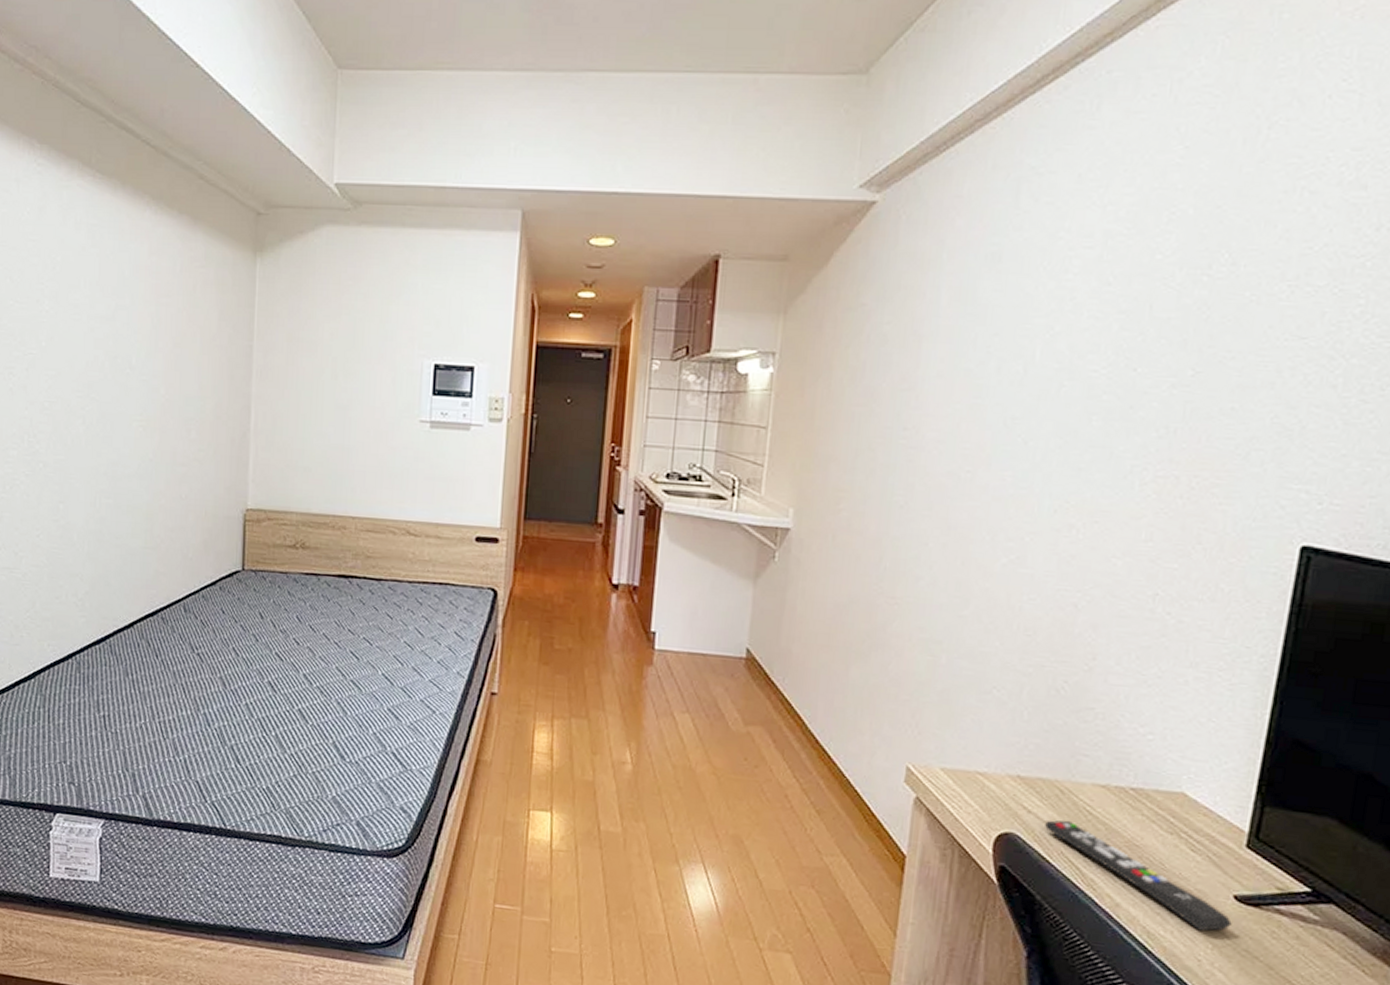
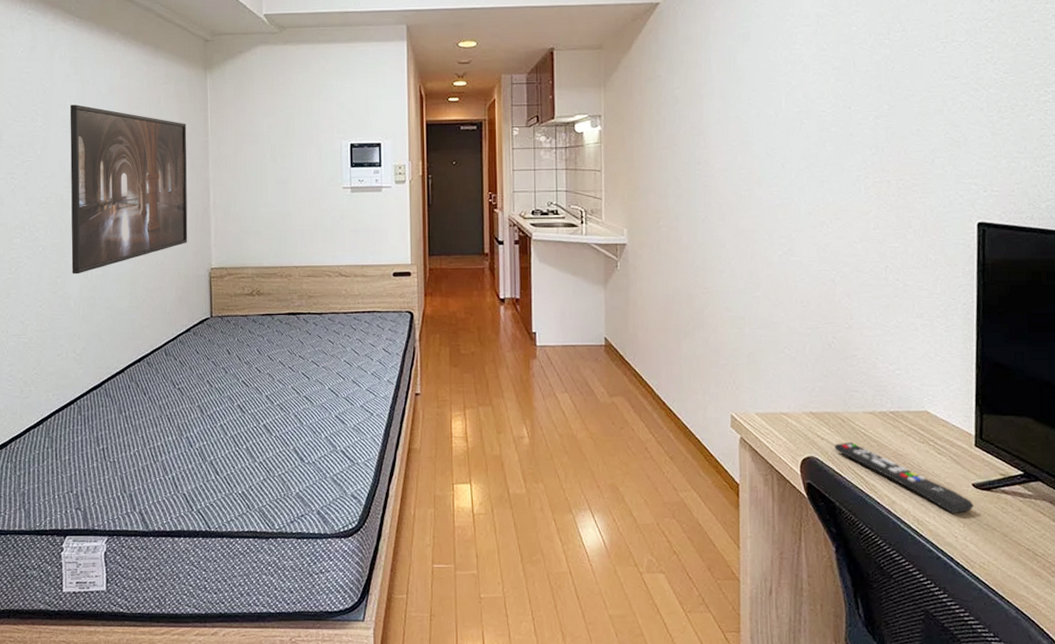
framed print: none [77,286,227,501] -> present [69,104,188,275]

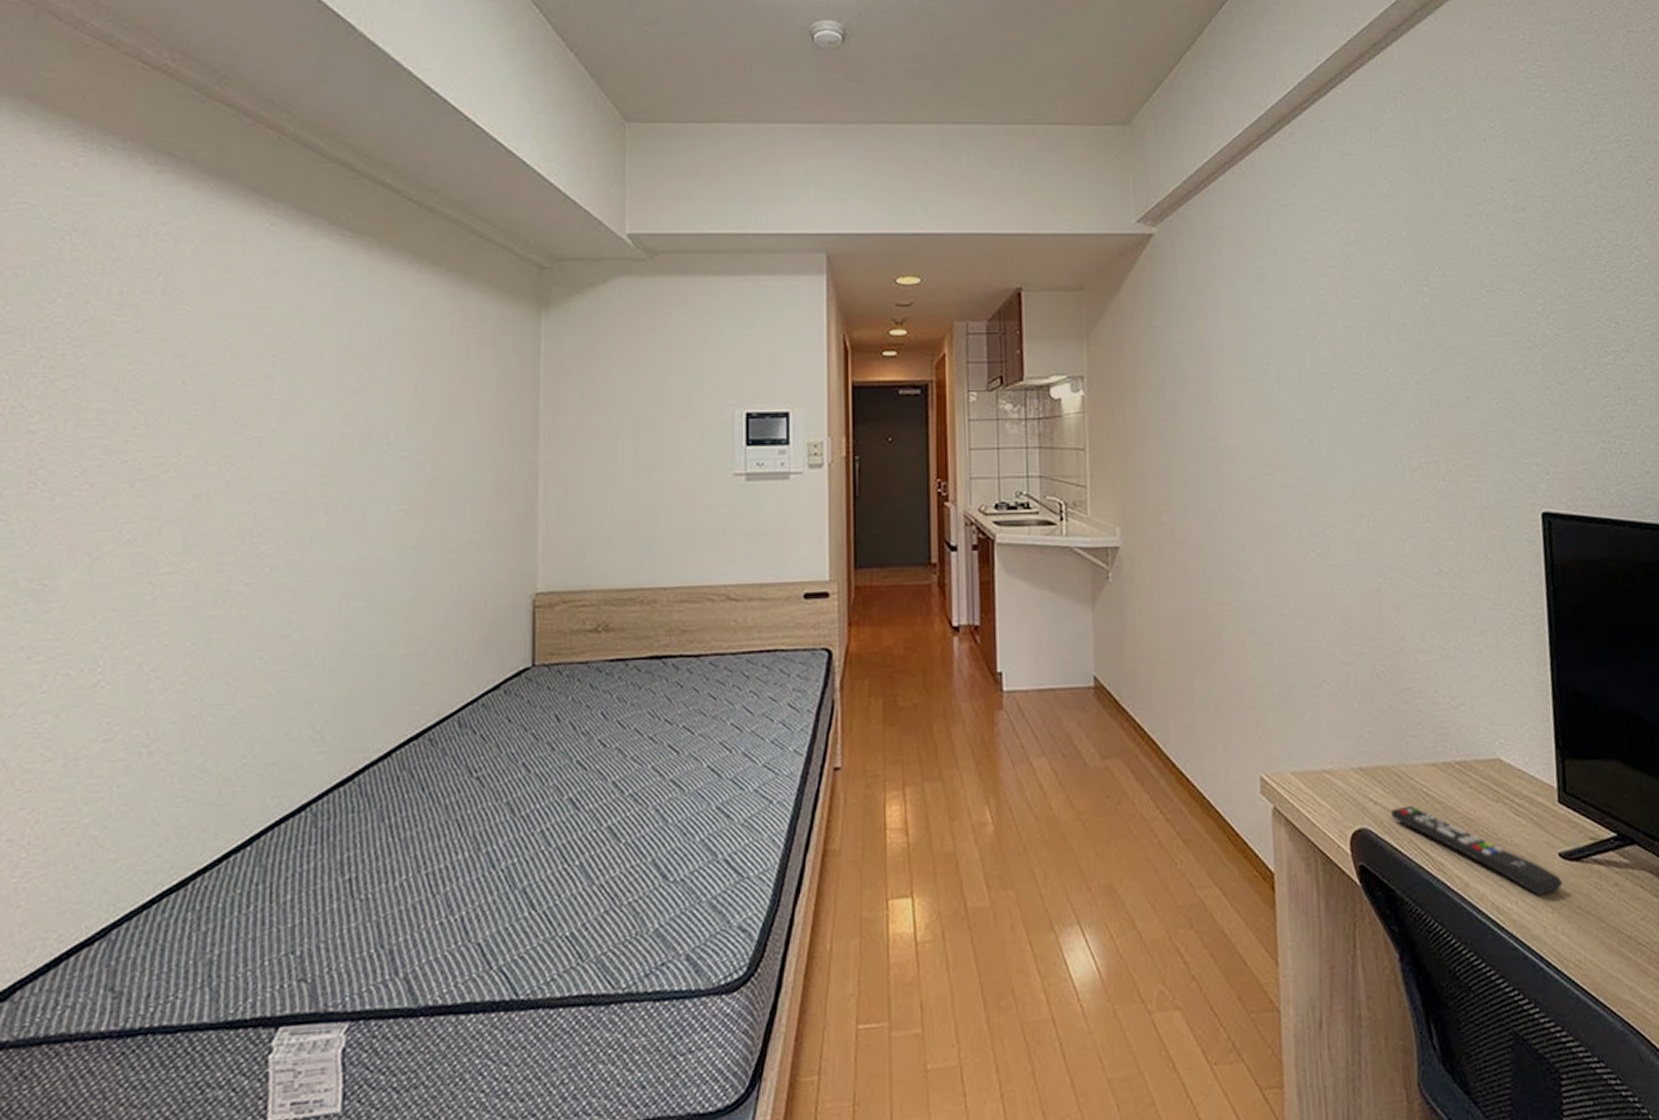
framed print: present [69,104,188,275] -> none [315,355,508,608]

